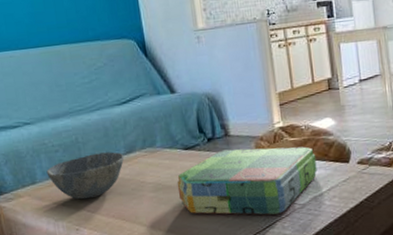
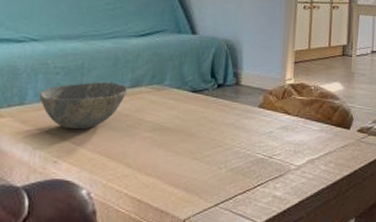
board game: present [177,146,317,215] -> none [175,98,320,173]

